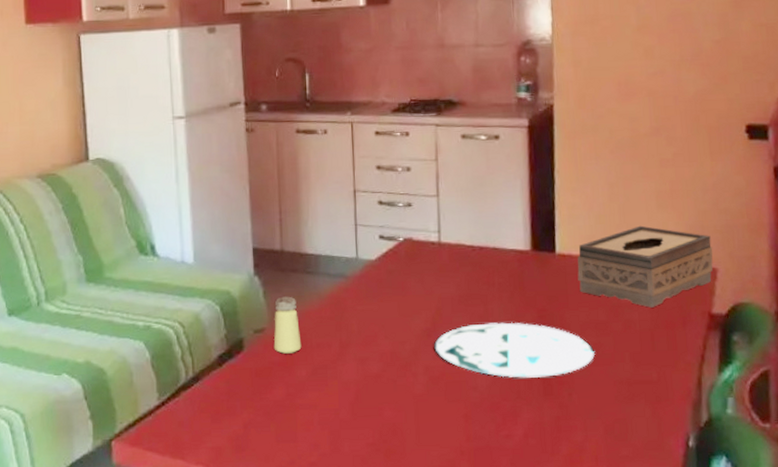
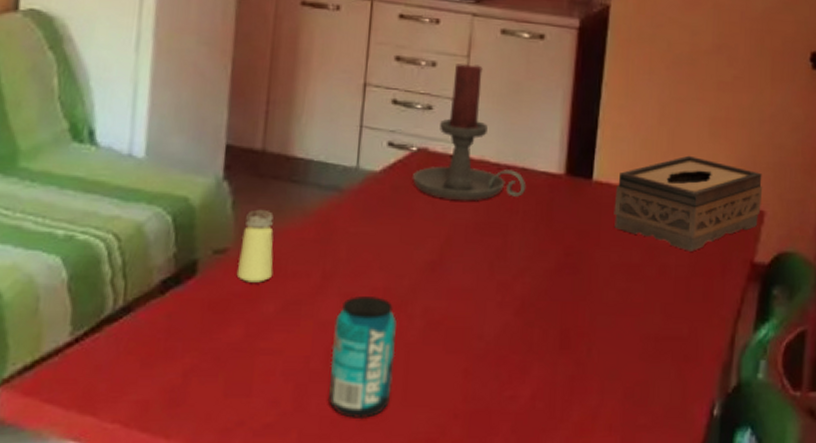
beverage can: none [355,358,407,458] -> present [327,295,397,420]
candle holder: none [403,165,499,278] -> present [413,63,527,202]
plate: present [434,322,594,378] -> none [438,258,622,327]

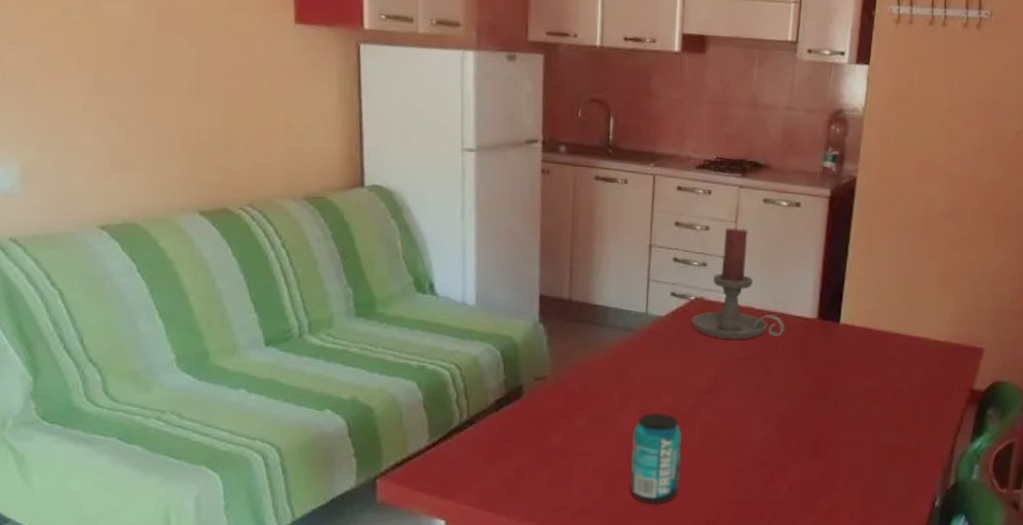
saltshaker: present [236,209,274,283] -> none [554,346,583,402]
tissue box: present [614,155,763,252] -> none [857,303,983,380]

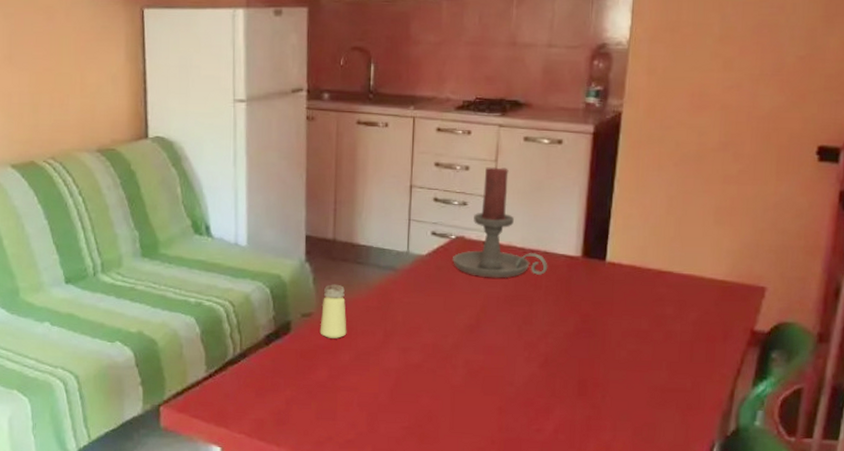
saltshaker: none [554,346,583,402] -> present [320,284,347,338]
beverage can: present [629,412,682,505] -> none [393,349,444,441]

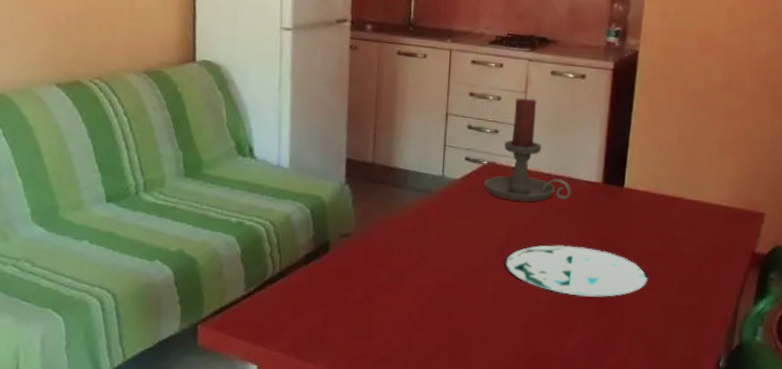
saltshaker: present [320,284,347,338] -> none [357,205,384,258]
plate: none [476,323,632,379] -> present [505,245,648,297]

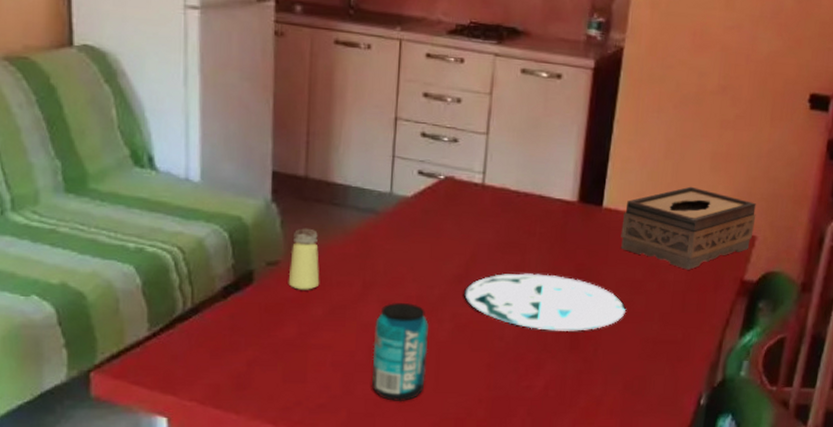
saltshaker: none [357,205,384,258] -> present [288,228,320,290]
beverage can: none [425,269,475,357] -> present [371,302,429,402]
candle holder: present [484,97,572,202] -> none [441,100,543,224]
tissue box: none [641,169,764,243] -> present [621,186,756,270]

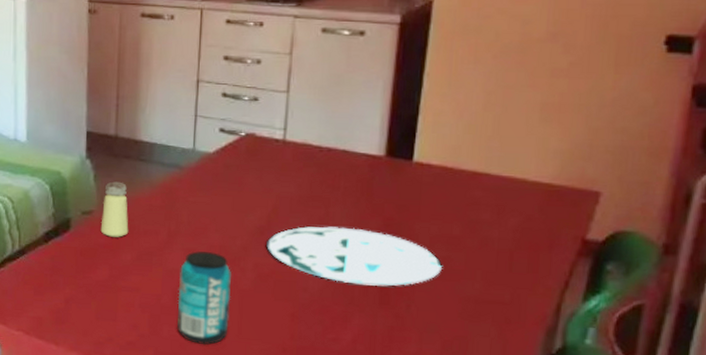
tissue box: present [621,186,756,270] -> none [434,139,600,227]

